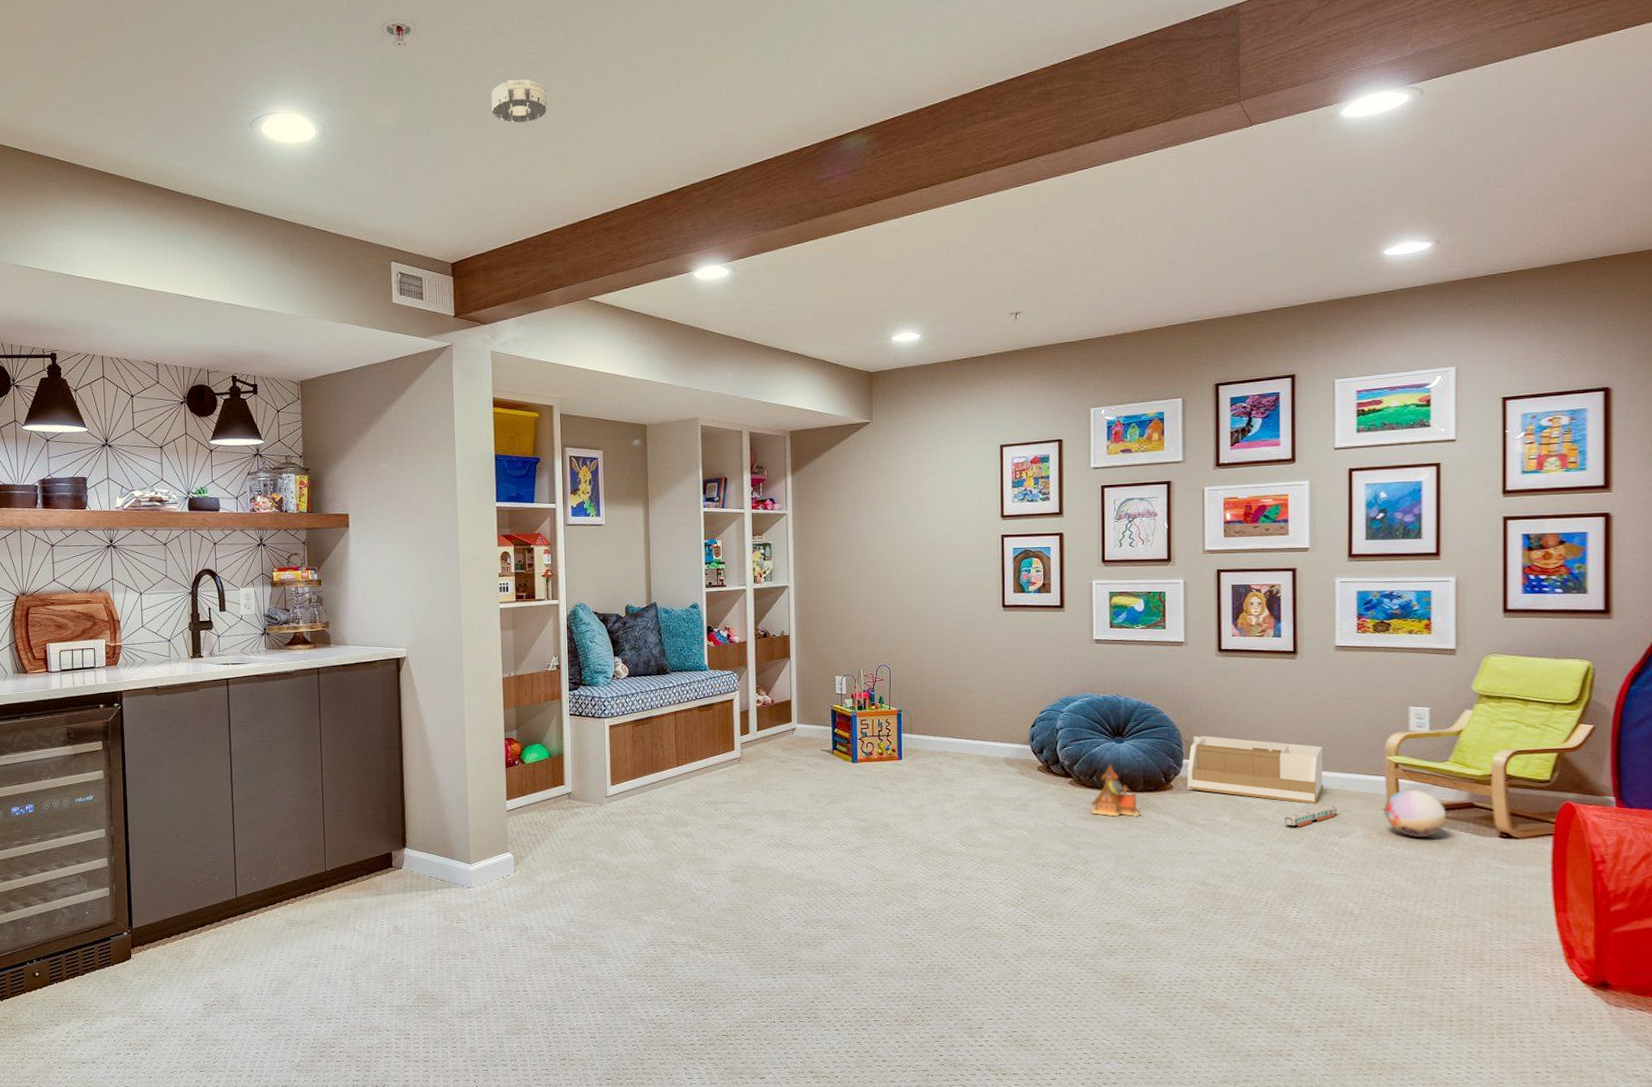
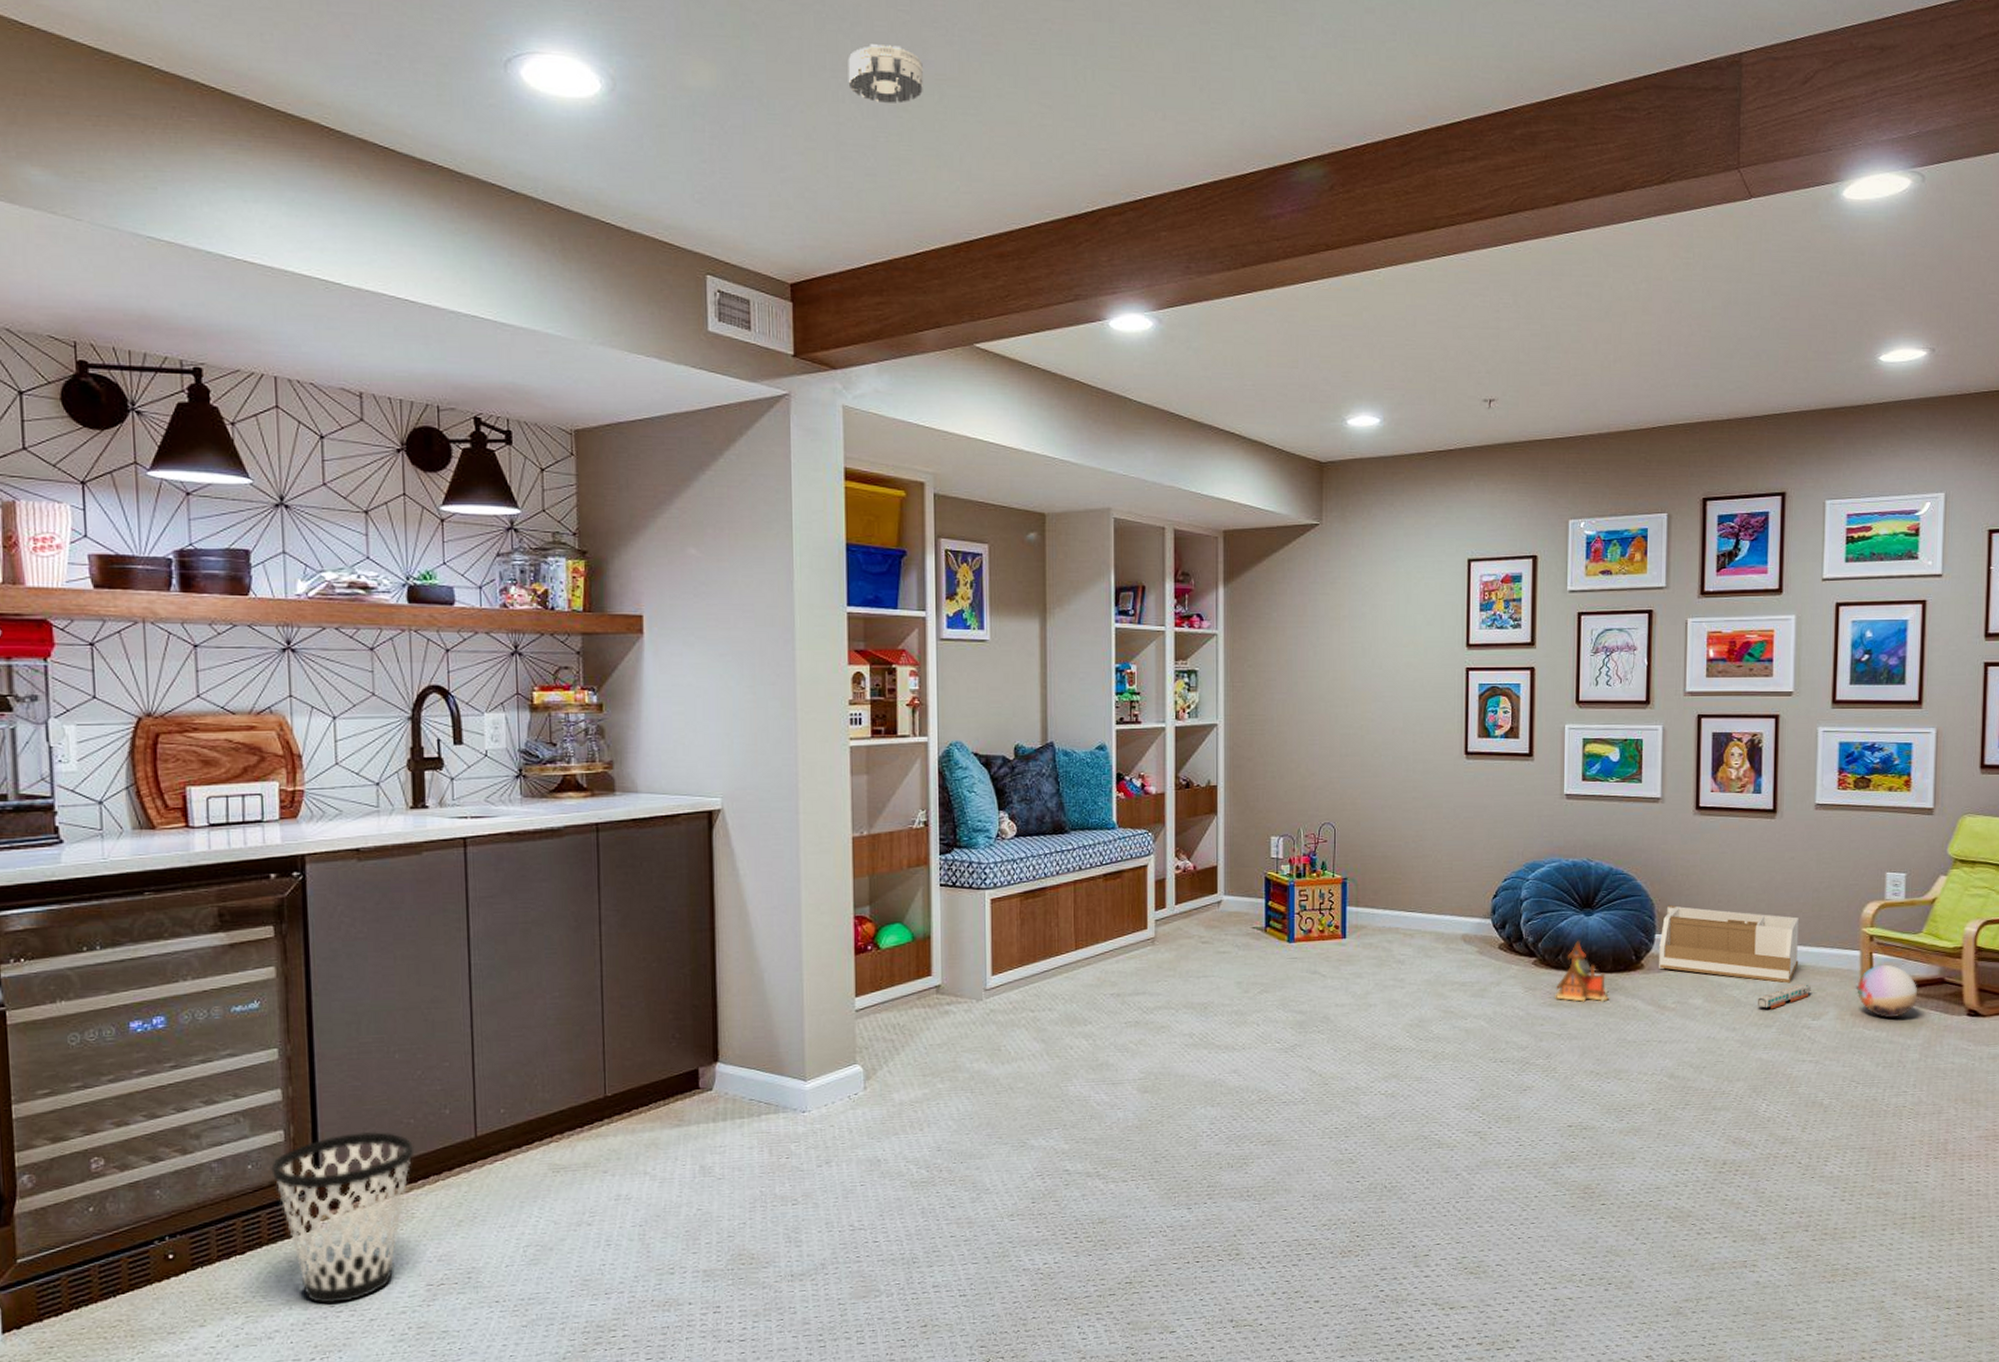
wastebasket: none [101,890,195,1015] -> present [271,1131,415,1305]

